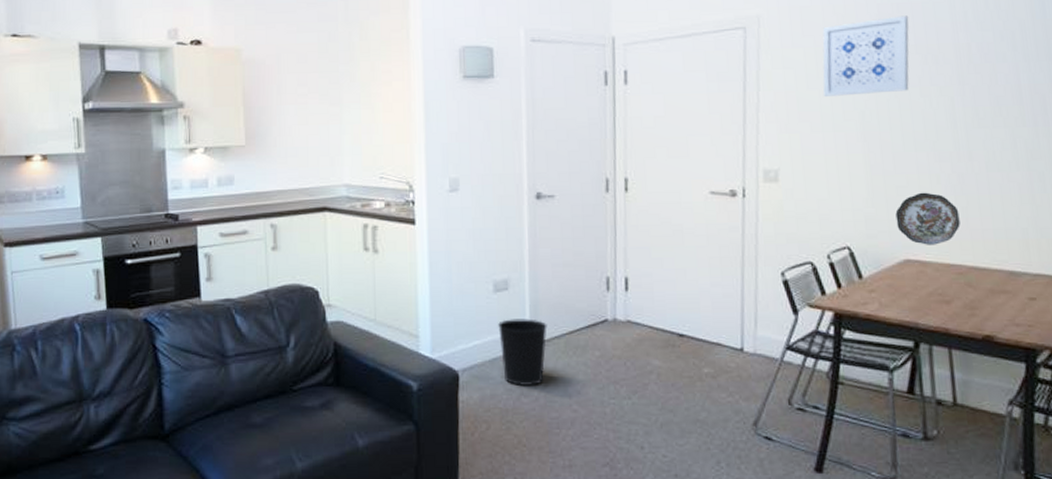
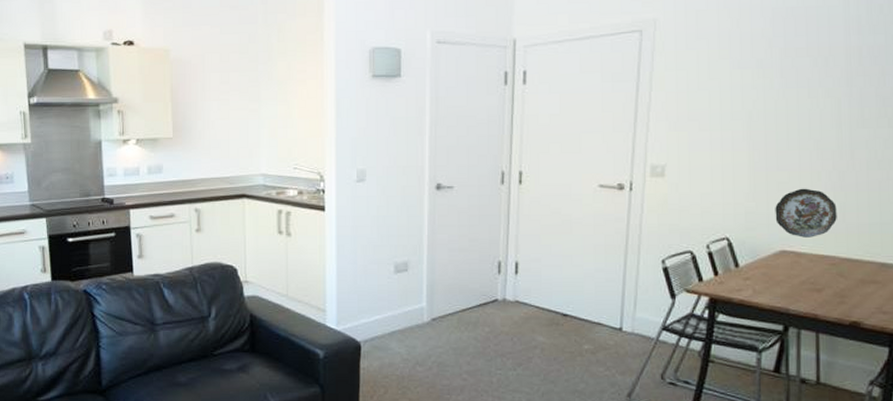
wastebasket: present [498,319,547,387] -> none [398,297,442,357]
wall art: present [822,15,909,96] -> none [713,19,803,97]

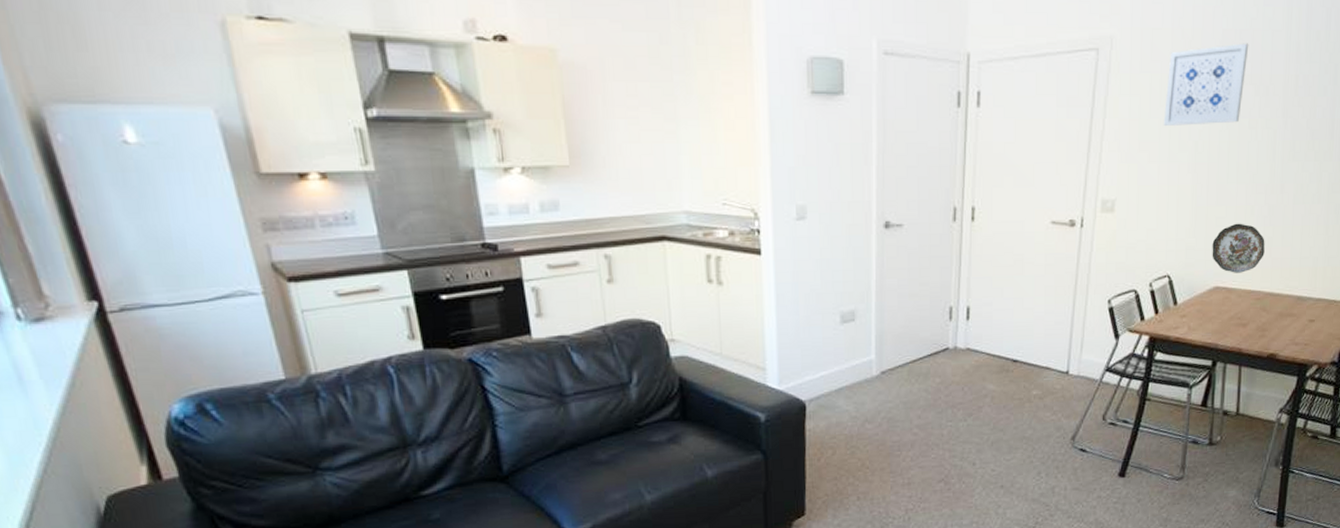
wall art: none [713,19,803,97] -> present [1163,43,1249,126]

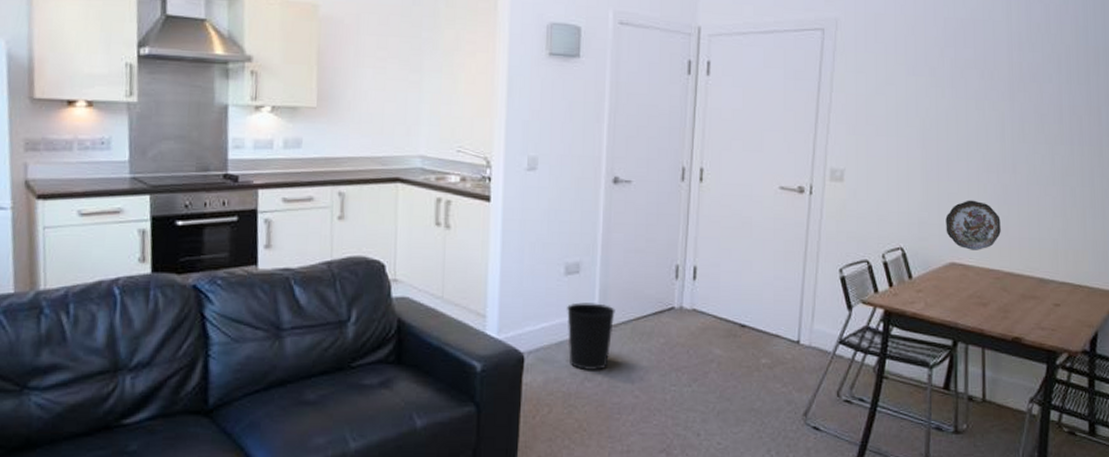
wastebasket: none [845,349,892,414] -> present [567,302,615,371]
wall art: present [1163,43,1249,126] -> none [889,31,971,103]

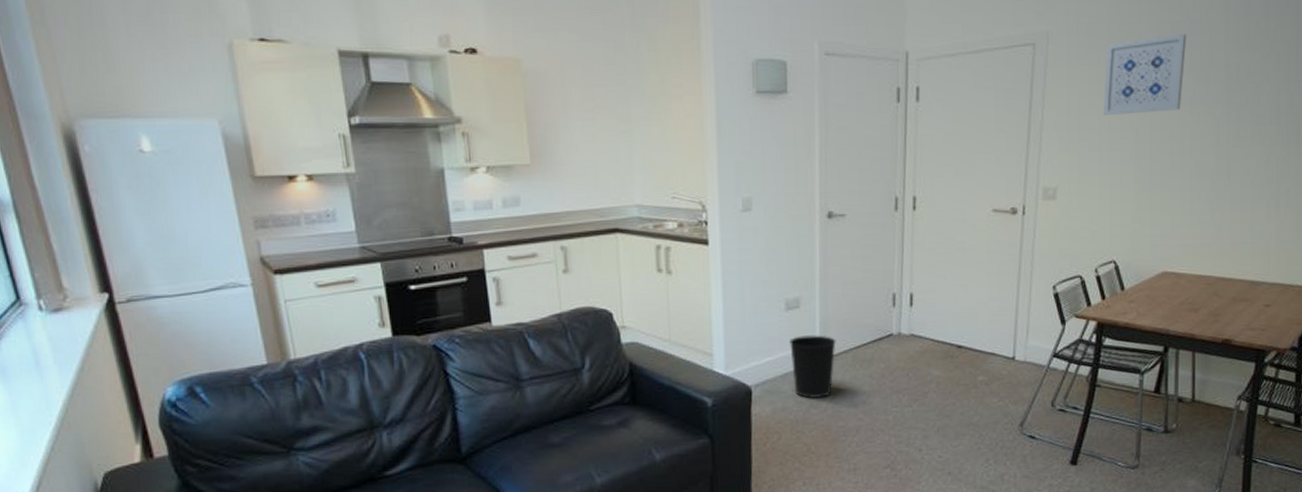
wall art: none [889,31,971,103] -> present [1102,34,1187,115]
decorative plate: present [945,200,1001,250] -> none [1158,208,1214,258]

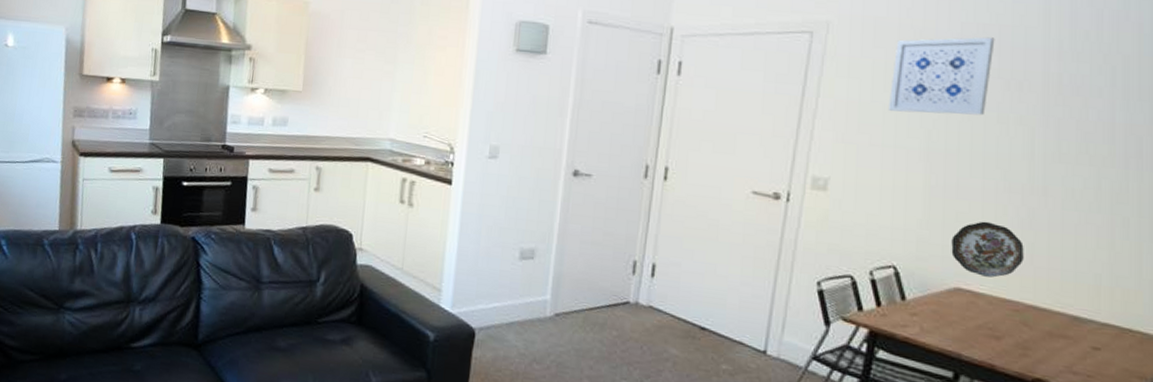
wastebasket: present [790,335,836,399] -> none [519,286,568,355]
decorative plate: none [1158,208,1214,258] -> present [951,221,1024,278]

